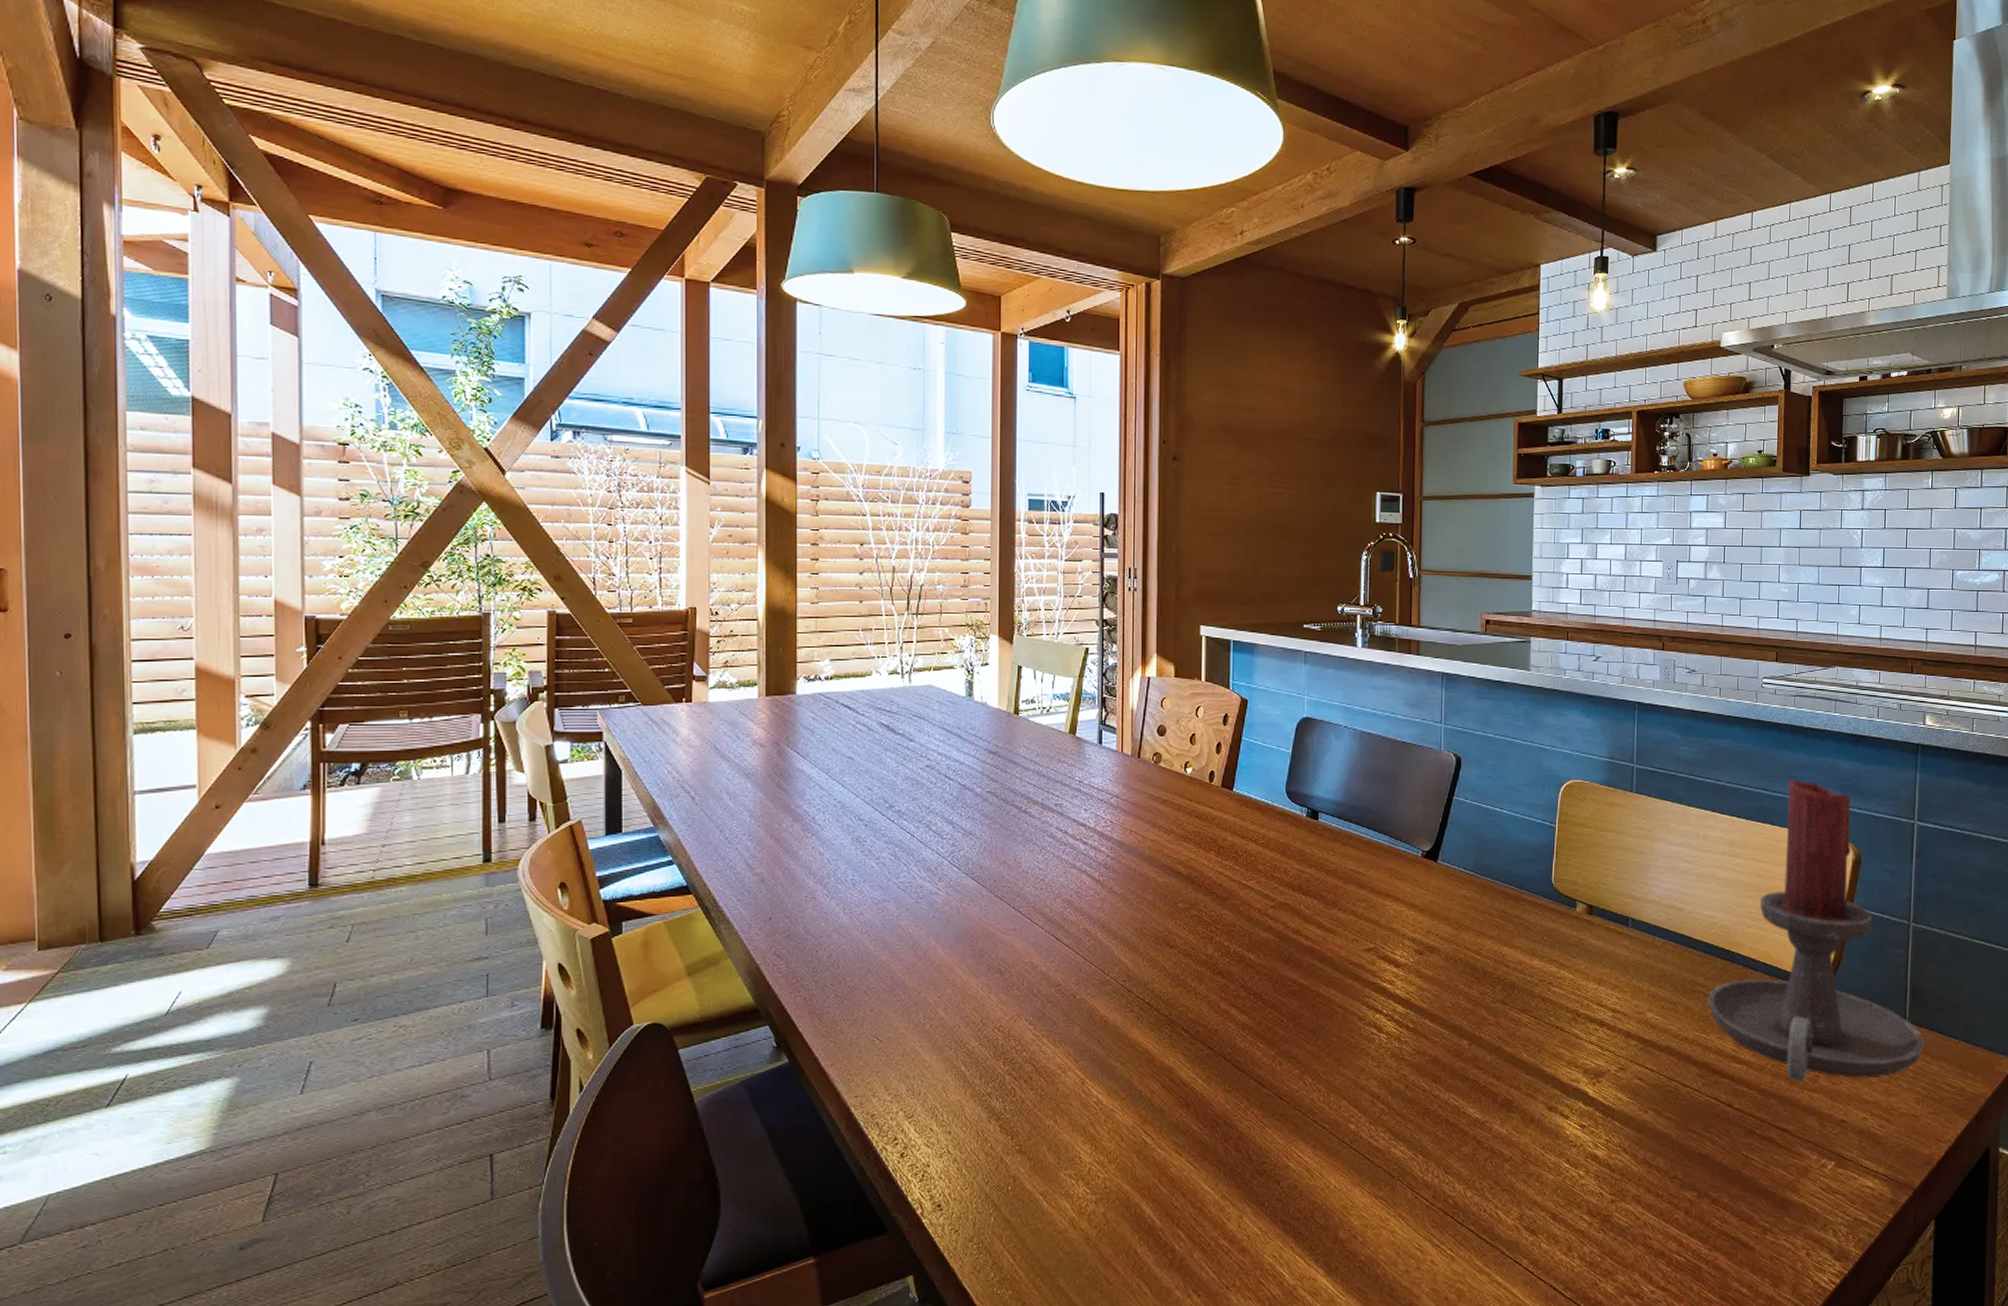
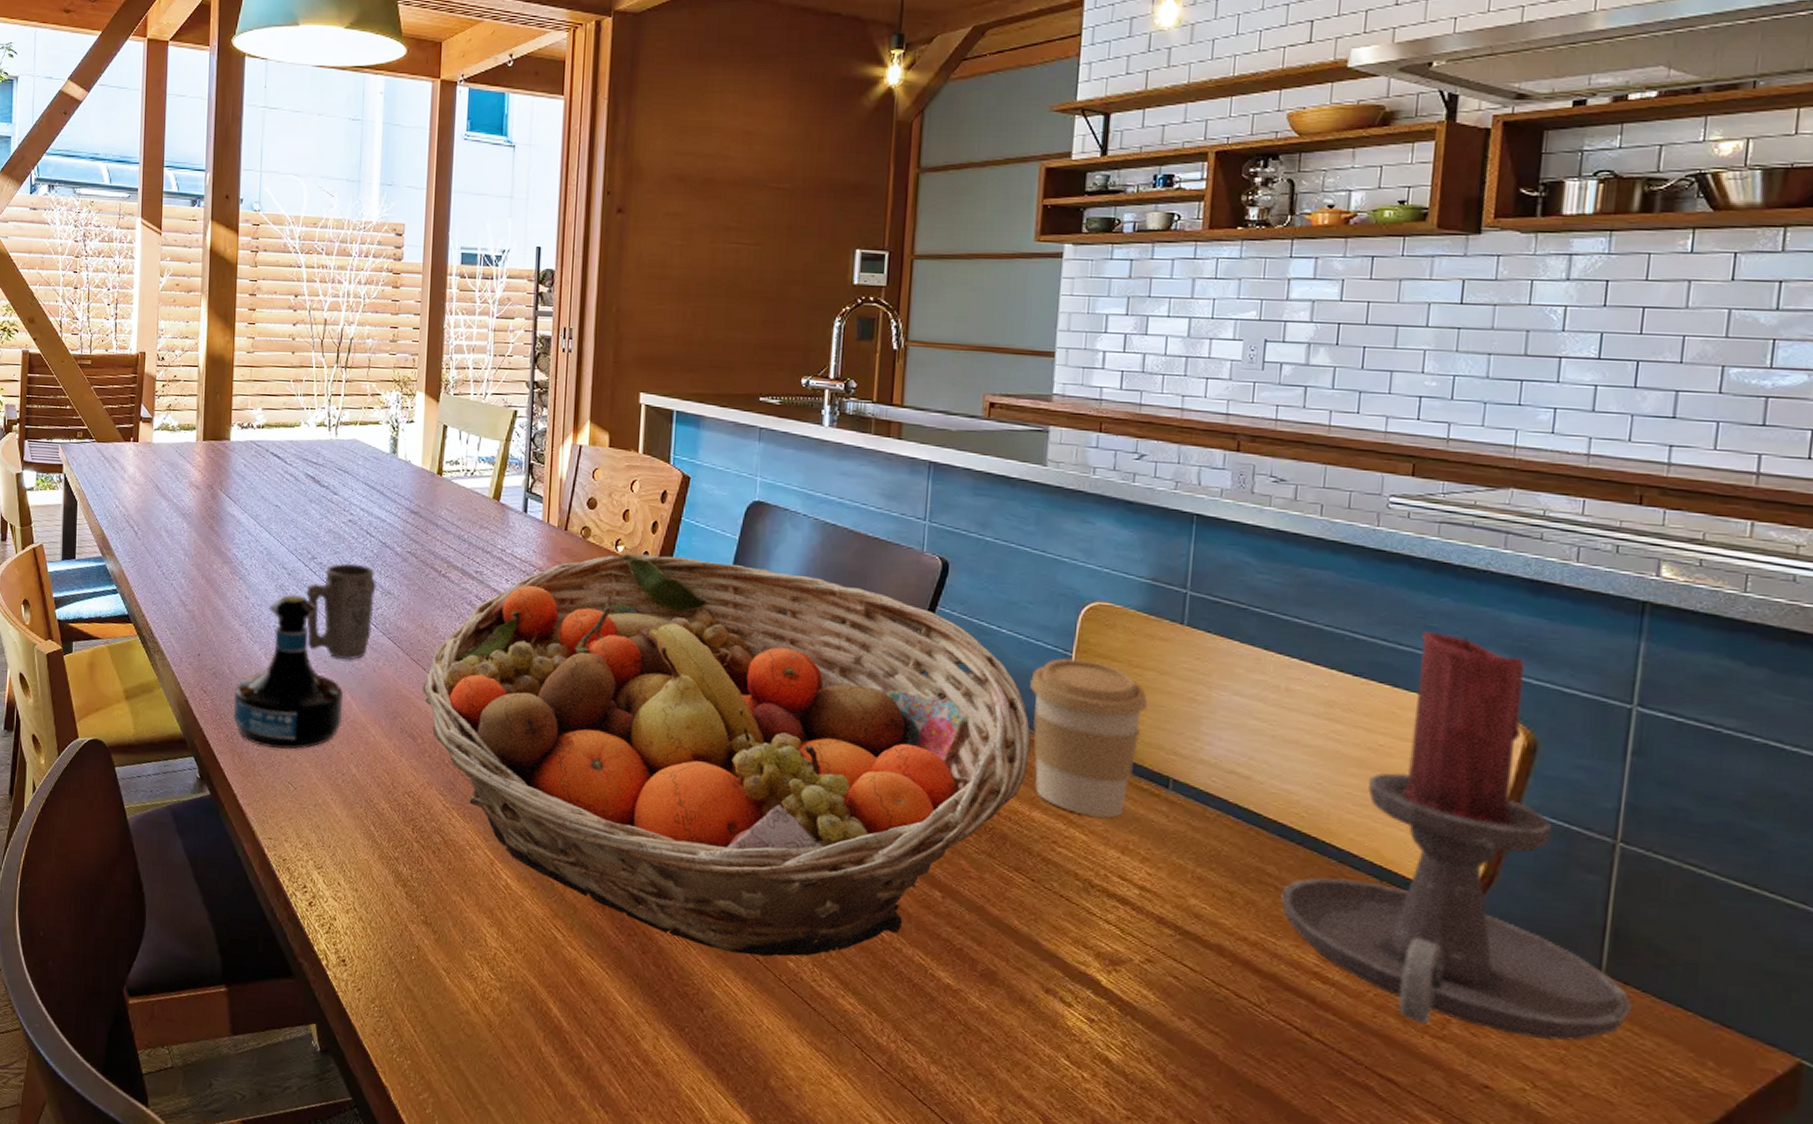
tequila bottle: none [812,845,927,1004] -> present [234,594,343,750]
mug: none [885,809,957,905] -> present [306,563,377,661]
fruit basket: none [1008,773,1529,1126] -> present [423,553,1032,957]
coffee cup: none [1526,829,1611,958] -> present [1030,658,1147,818]

